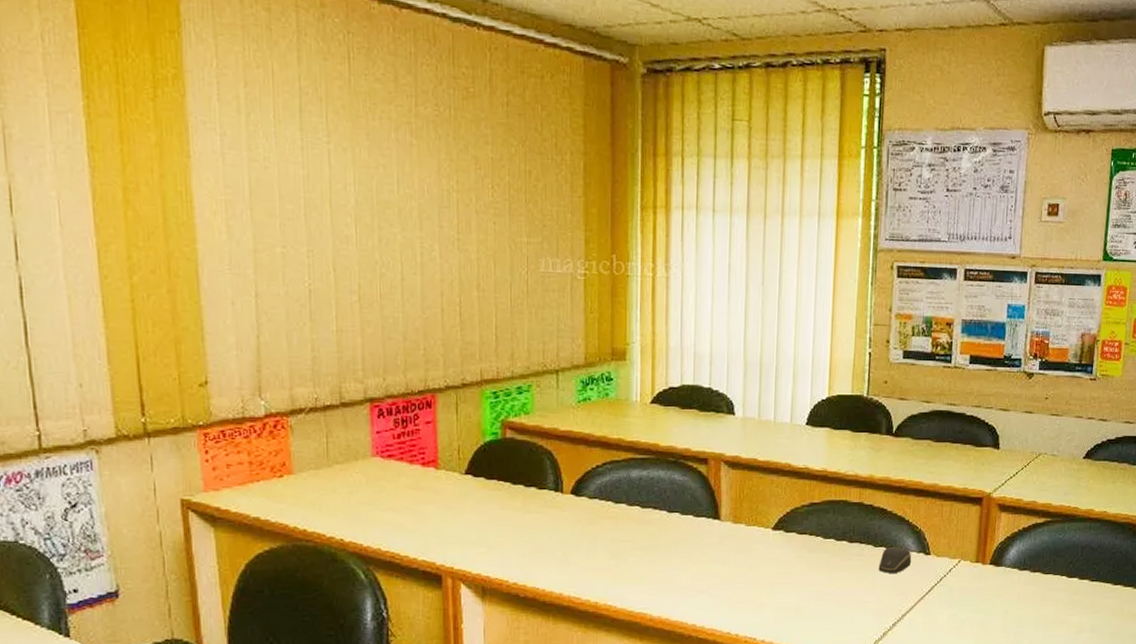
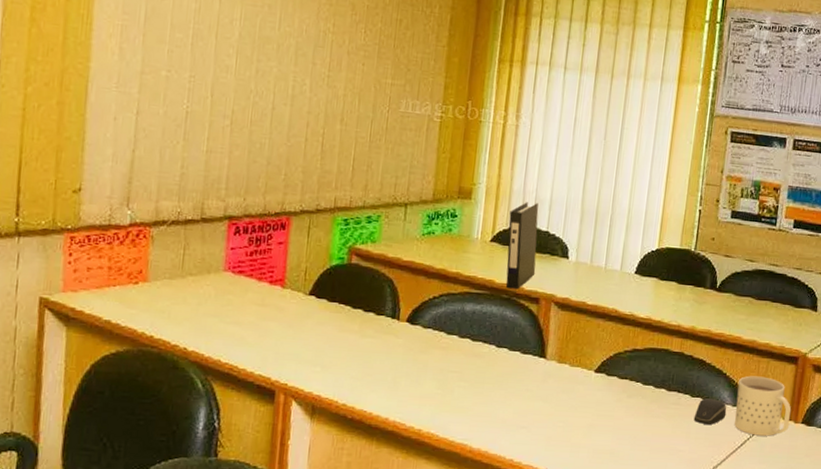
binder: none [668,358,702,451] -> present [505,202,539,290]
mug: none [920,520,979,580] -> present [734,375,792,436]

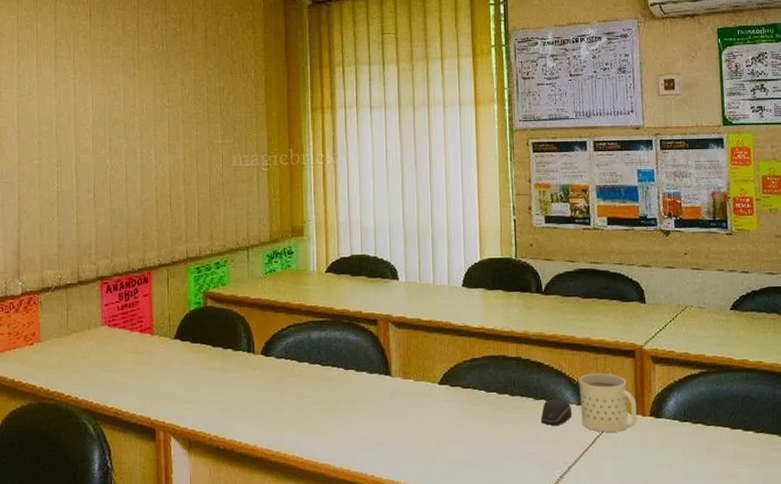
binder: present [505,202,539,290] -> none [339,231,370,314]

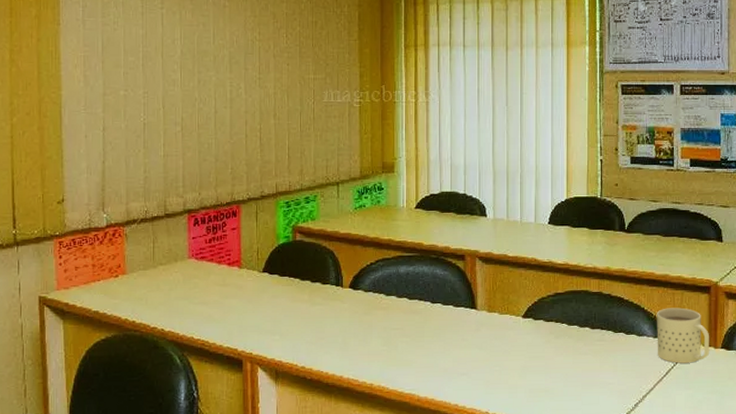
computer mouse: present [540,399,572,426] -> none [619,332,649,358]

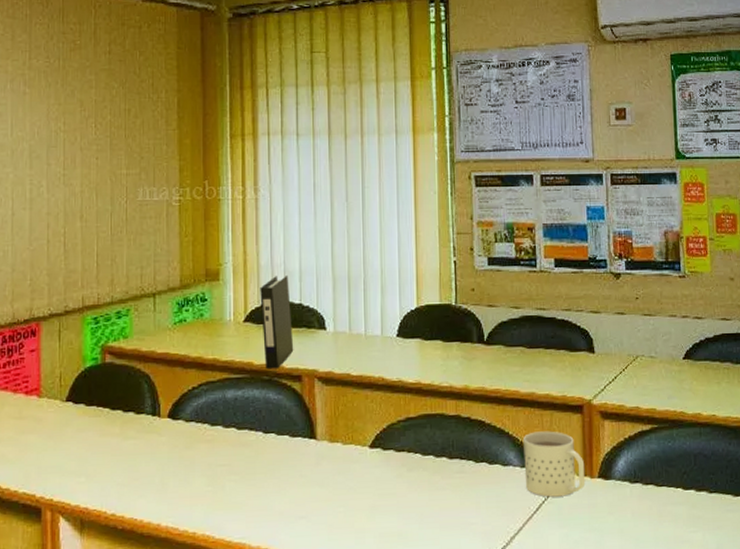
binder: none [429,168,459,249] -> present [260,274,294,370]

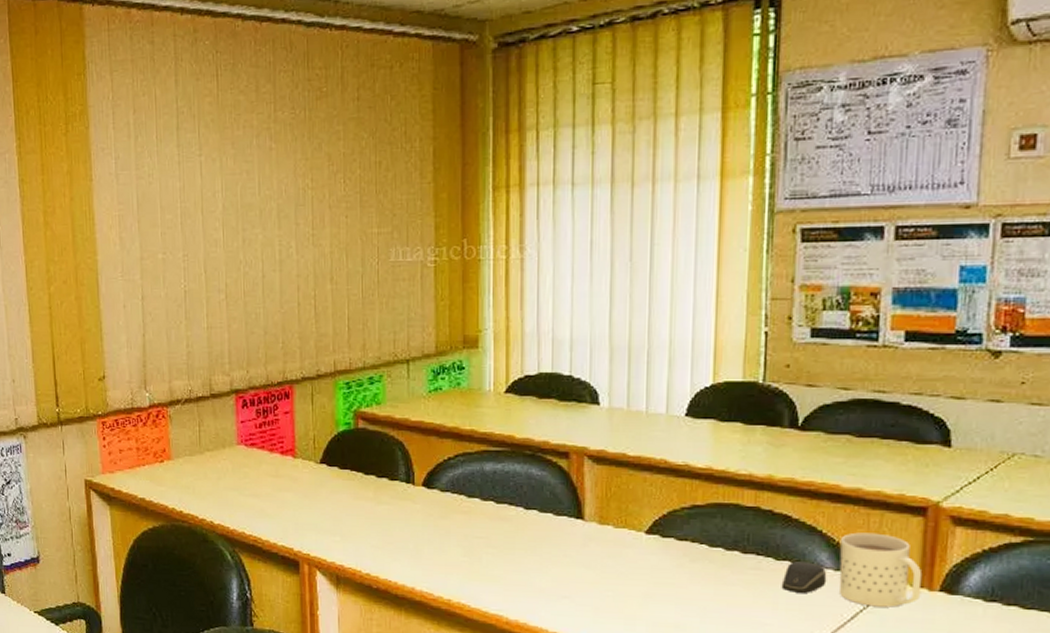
binder: present [260,274,294,370] -> none [524,343,562,444]
computer mouse: none [481,462,516,492] -> present [781,561,827,594]

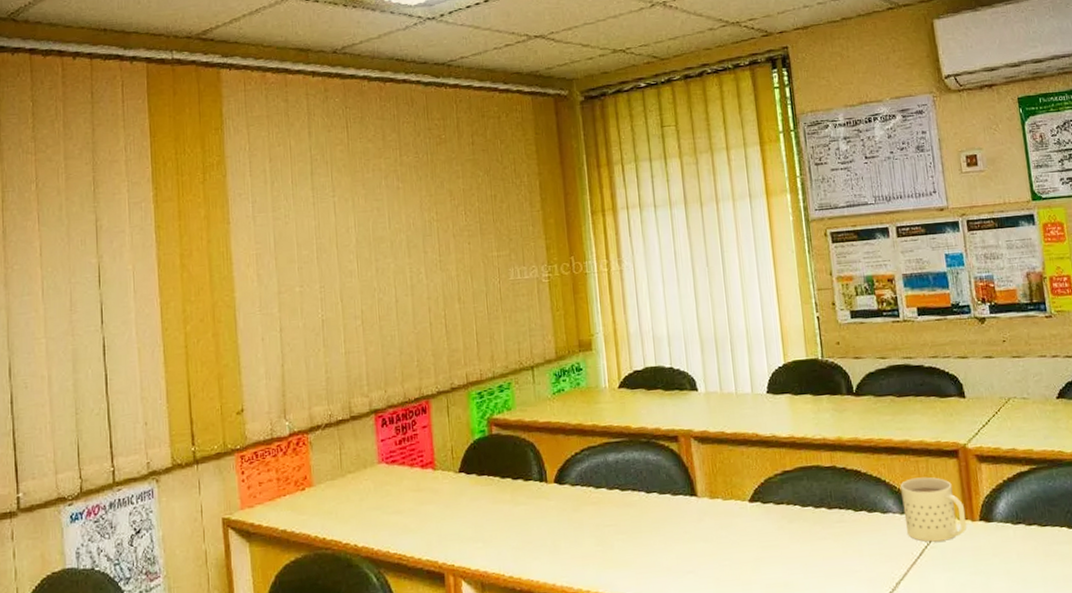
computer mouse: present [781,561,827,594] -> none [862,509,896,539]

